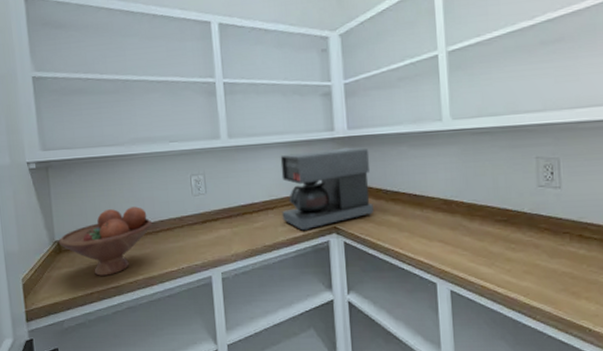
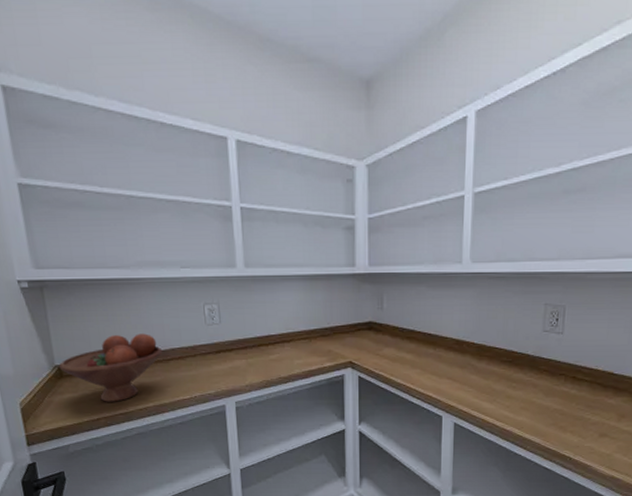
coffee maker: present [280,147,374,232] -> none [298,284,389,365]

